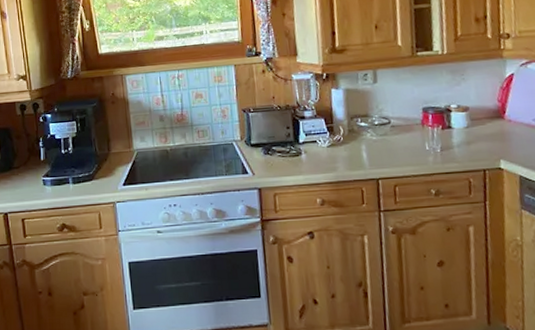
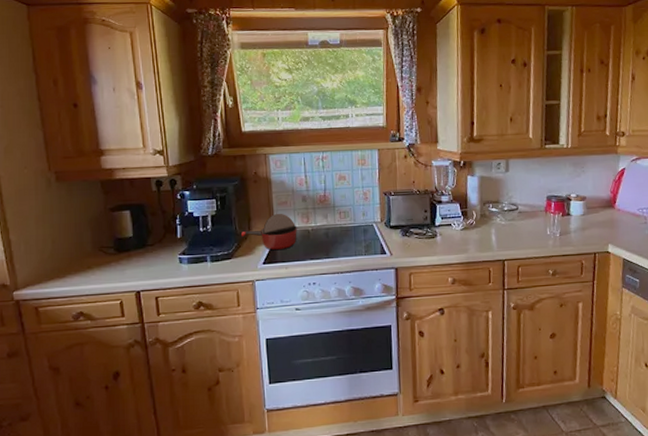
saucepan: none [101,133,156,172] -> present [241,213,297,251]

